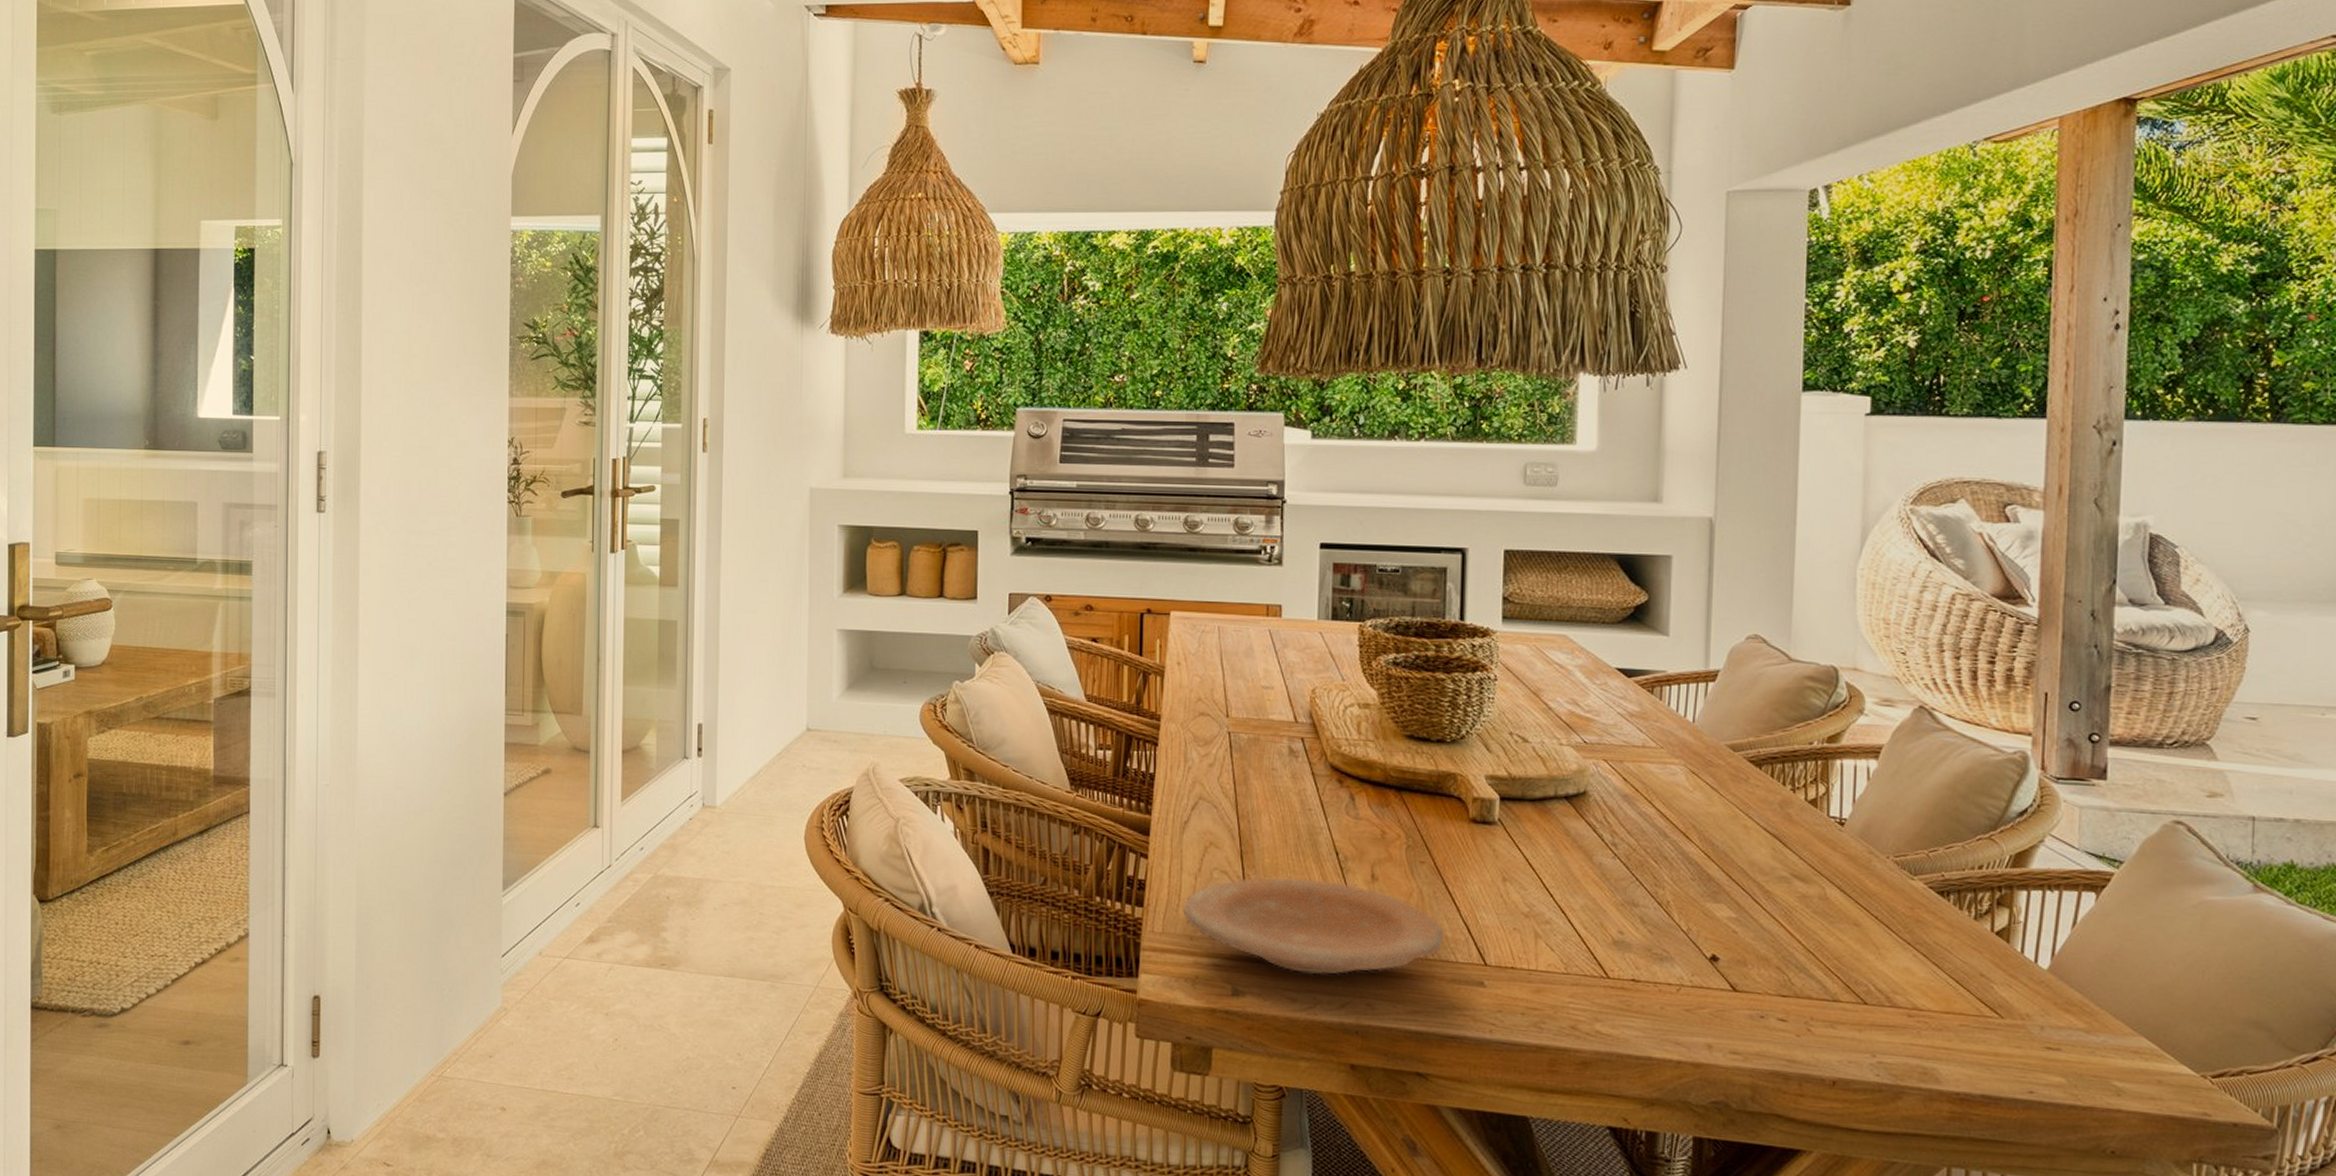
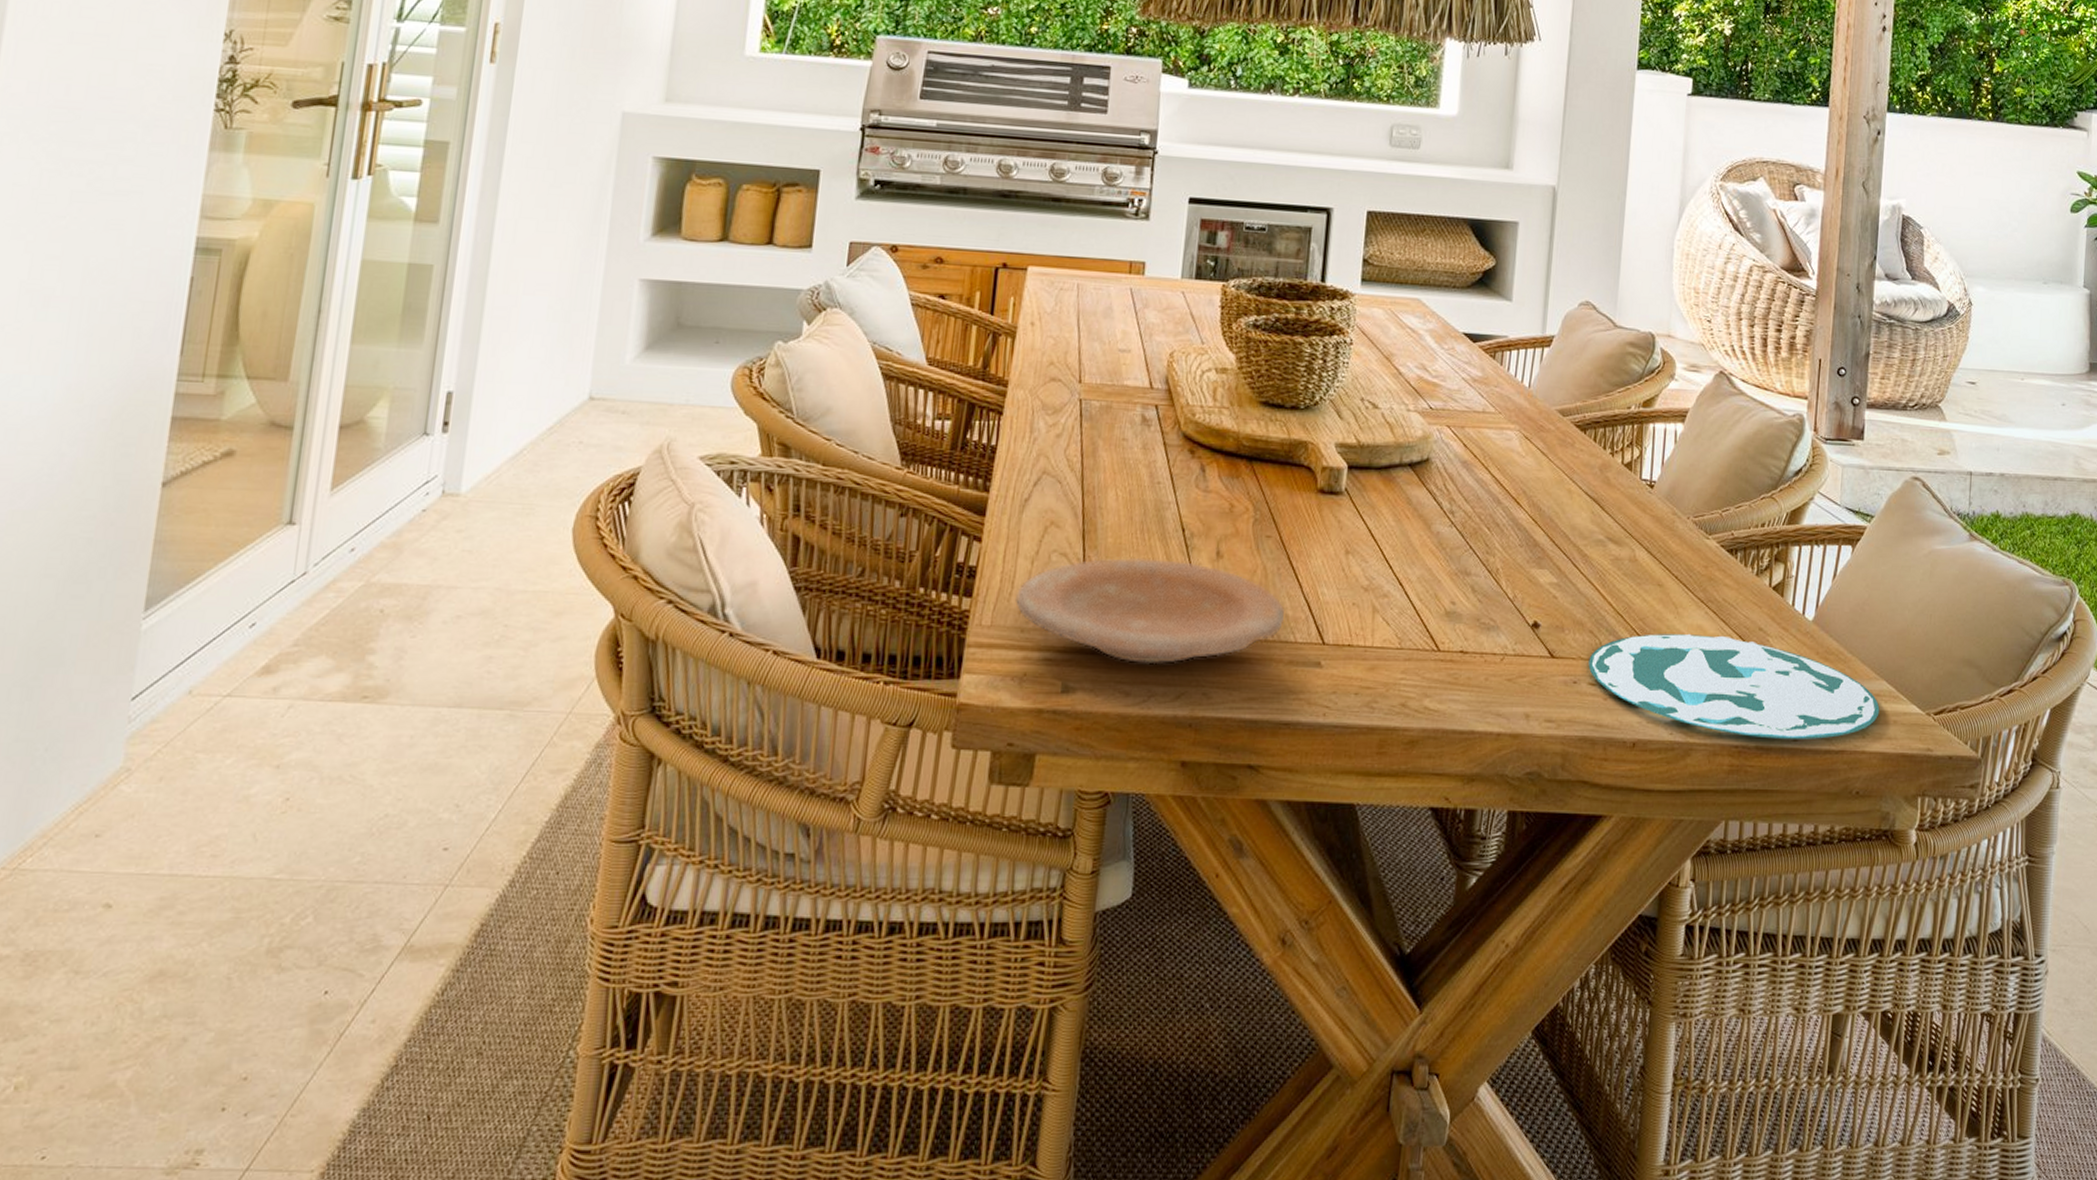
plate: none [1776,973,2139,1093] -> present [1588,634,1880,739]

